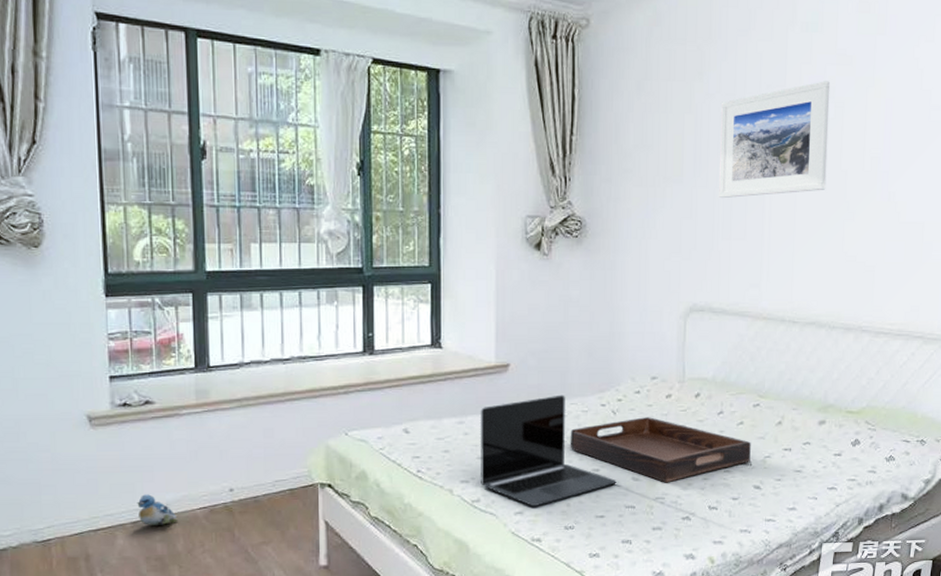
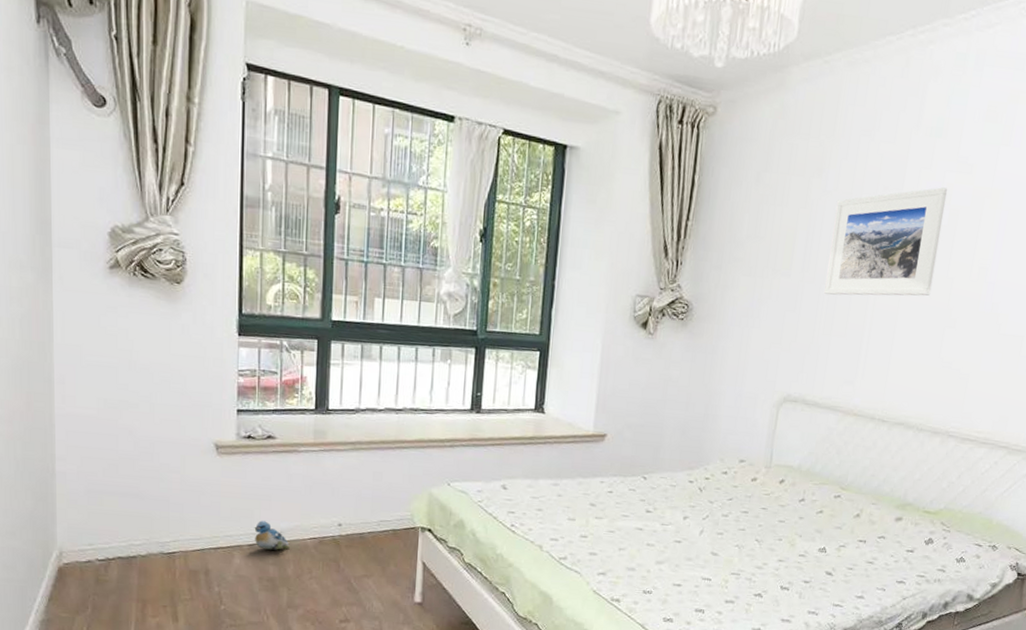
laptop: present [481,394,616,506] -> none [569,468,696,569]
serving tray: present [570,417,751,483] -> none [655,497,828,561]

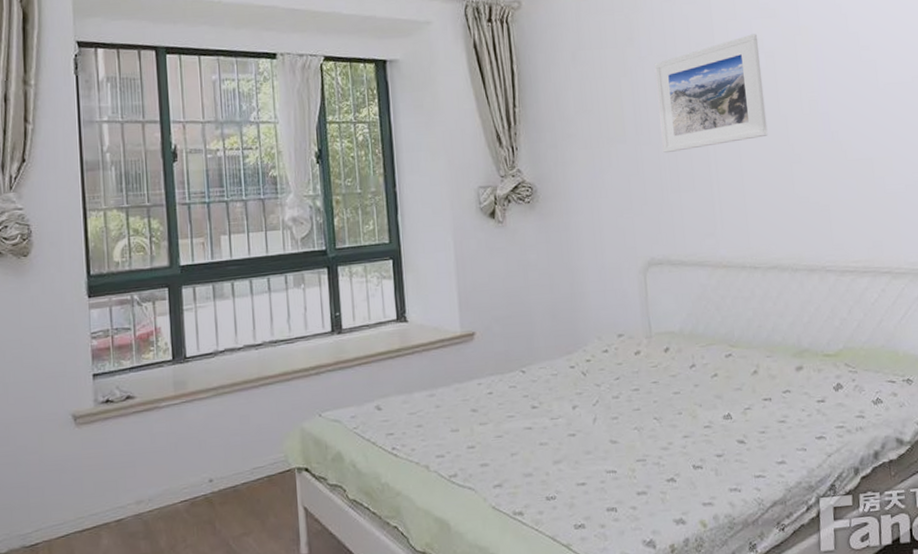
plush toy: present [254,521,290,550] -> none [120,490,160,523]

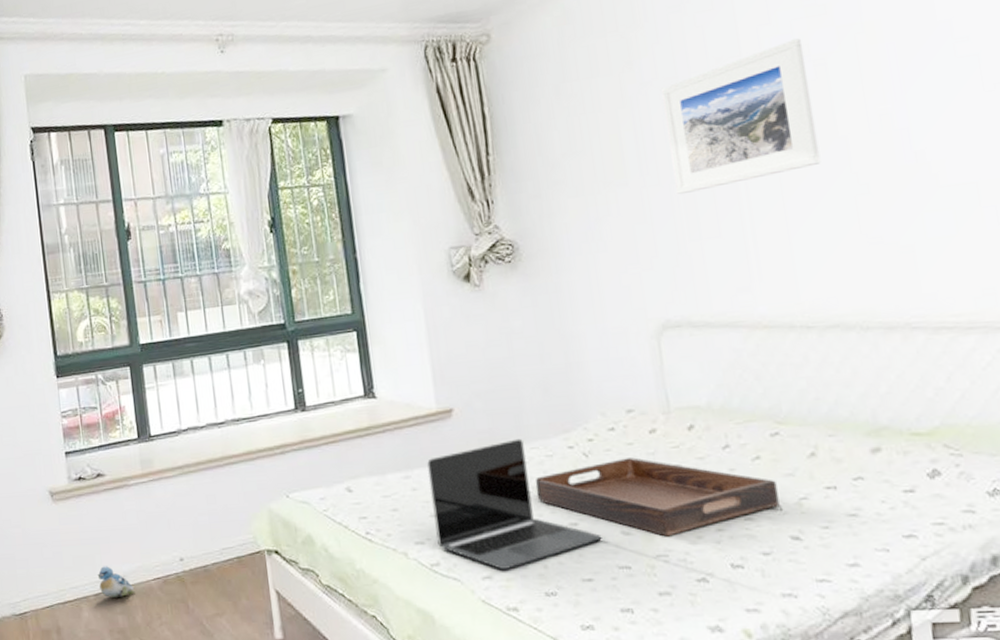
plush toy: none [120,490,160,523] -> present [97,566,135,597]
laptop: none [450,359,594,478] -> present [427,438,602,569]
serving tray: none [541,376,730,444] -> present [535,457,780,537]

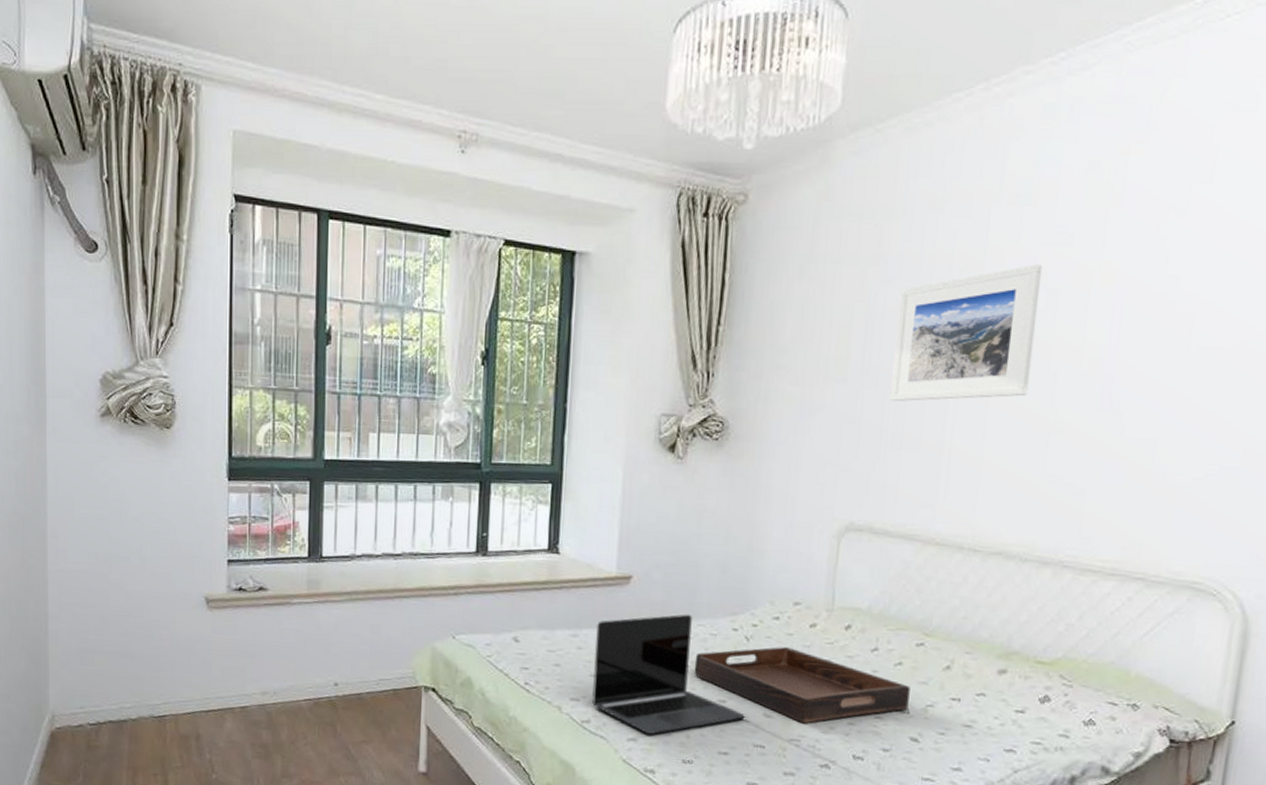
plush toy: present [97,566,135,597] -> none [246,680,283,713]

